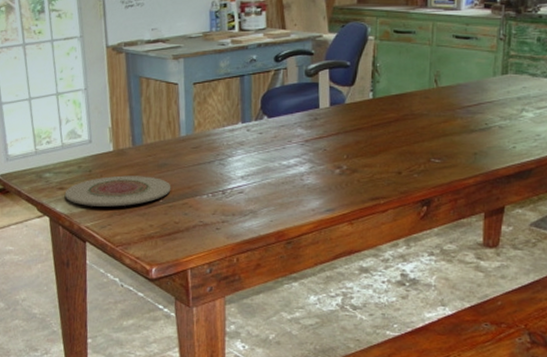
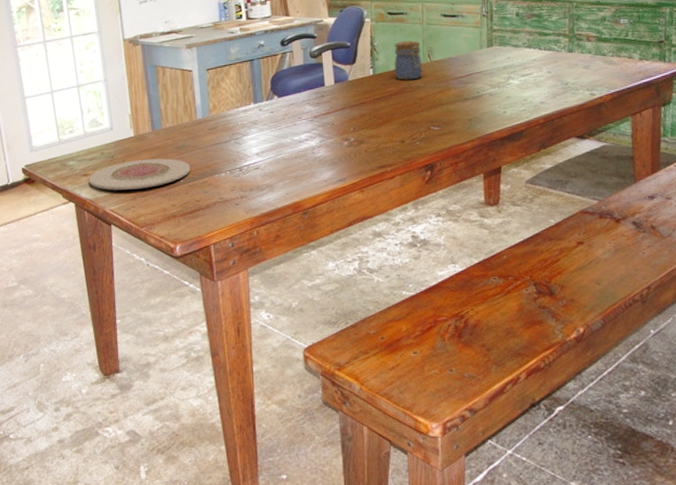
jar: none [395,63,428,107] -> present [393,40,423,81]

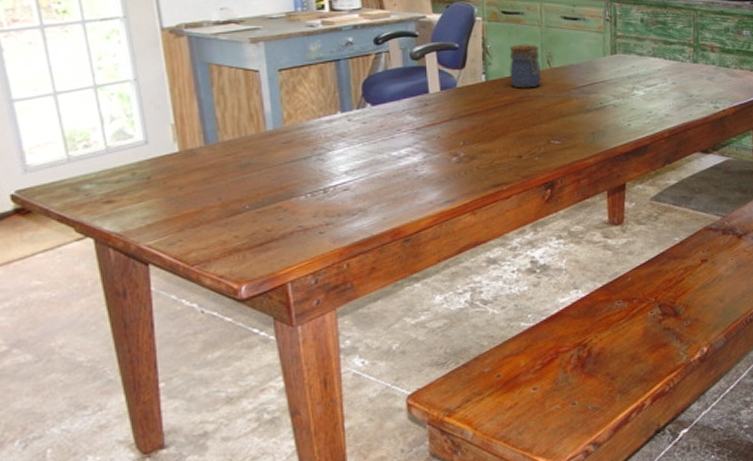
plate: present [88,158,191,190] -> none [114,179,259,221]

